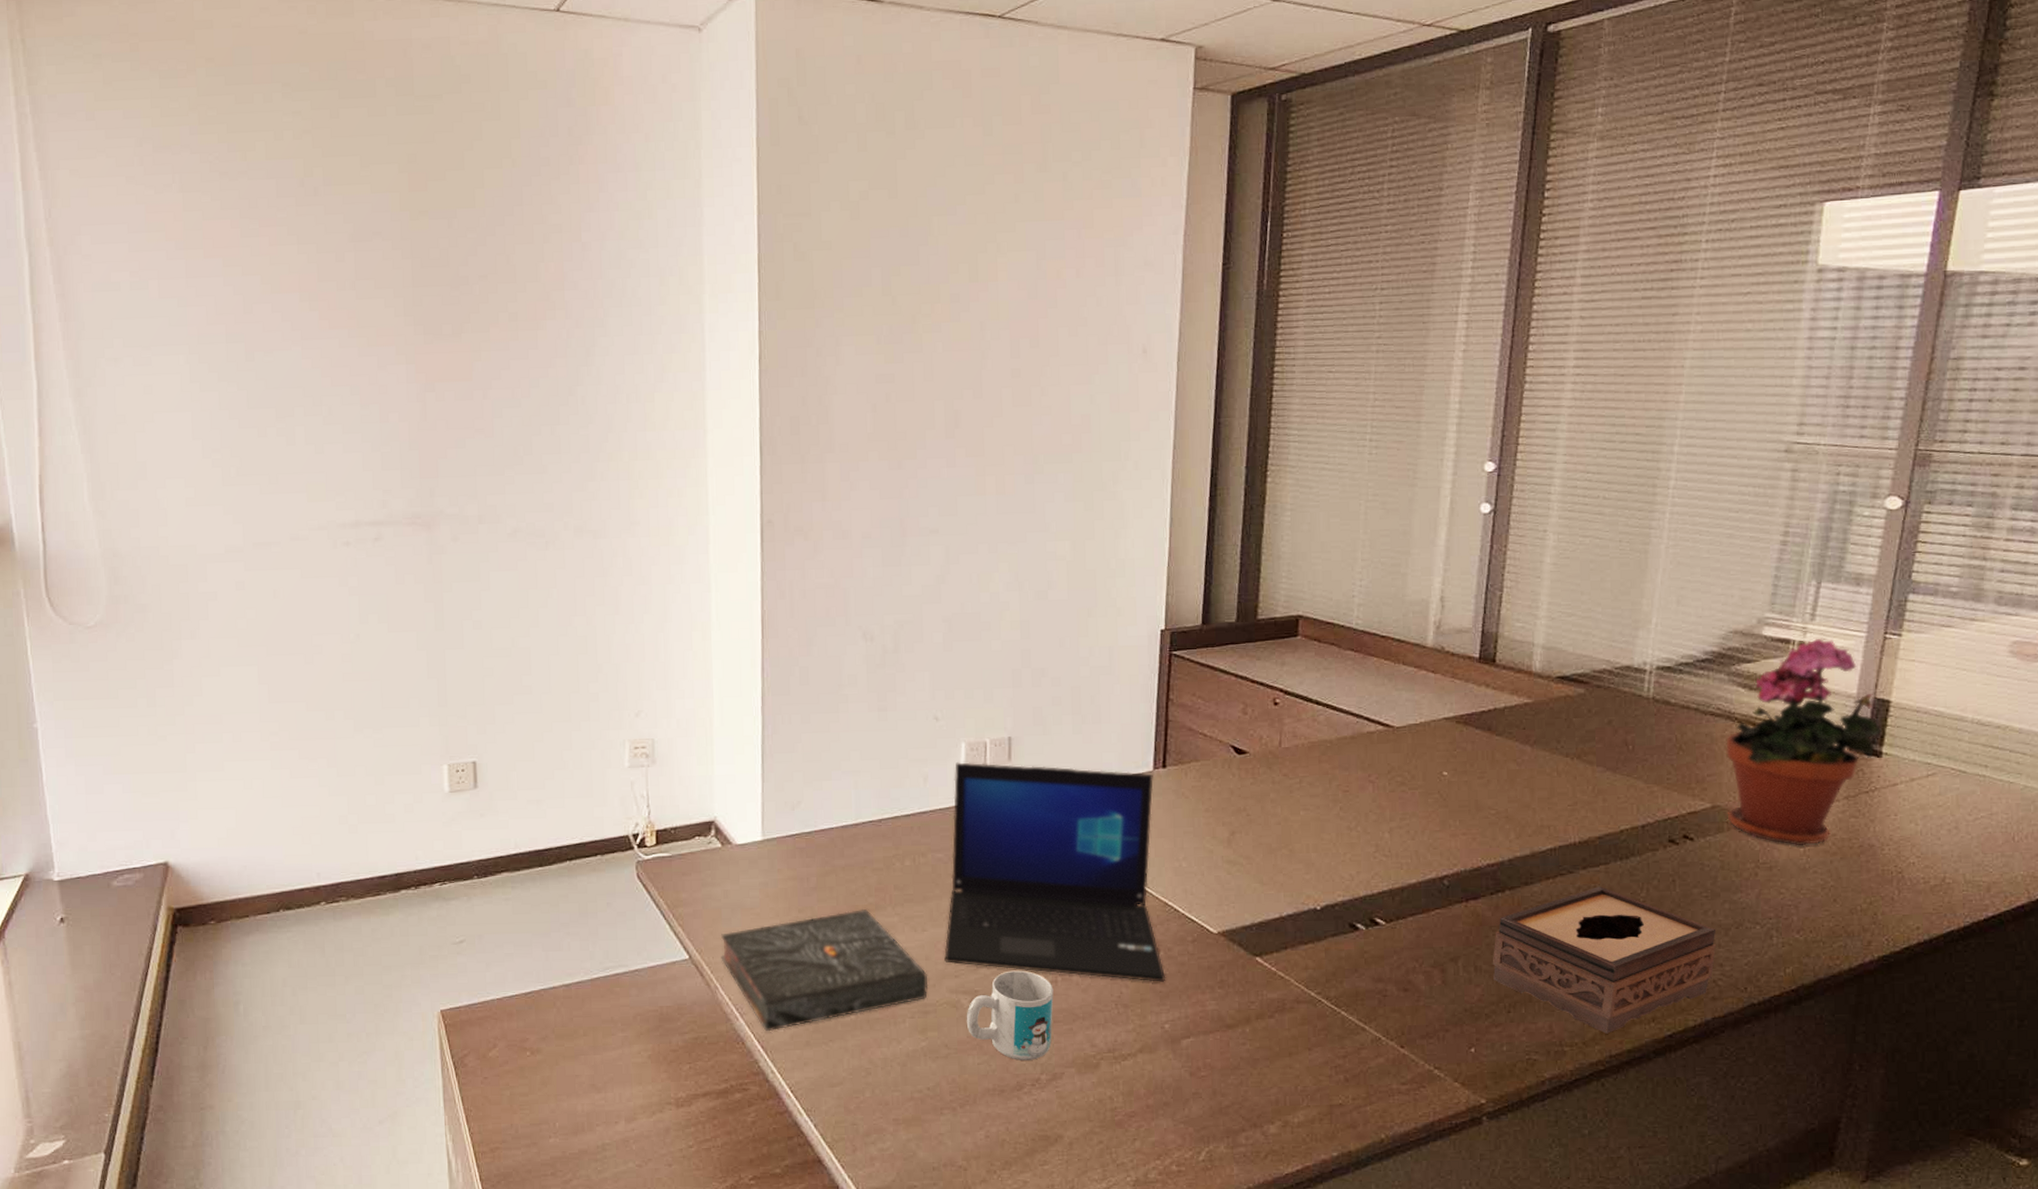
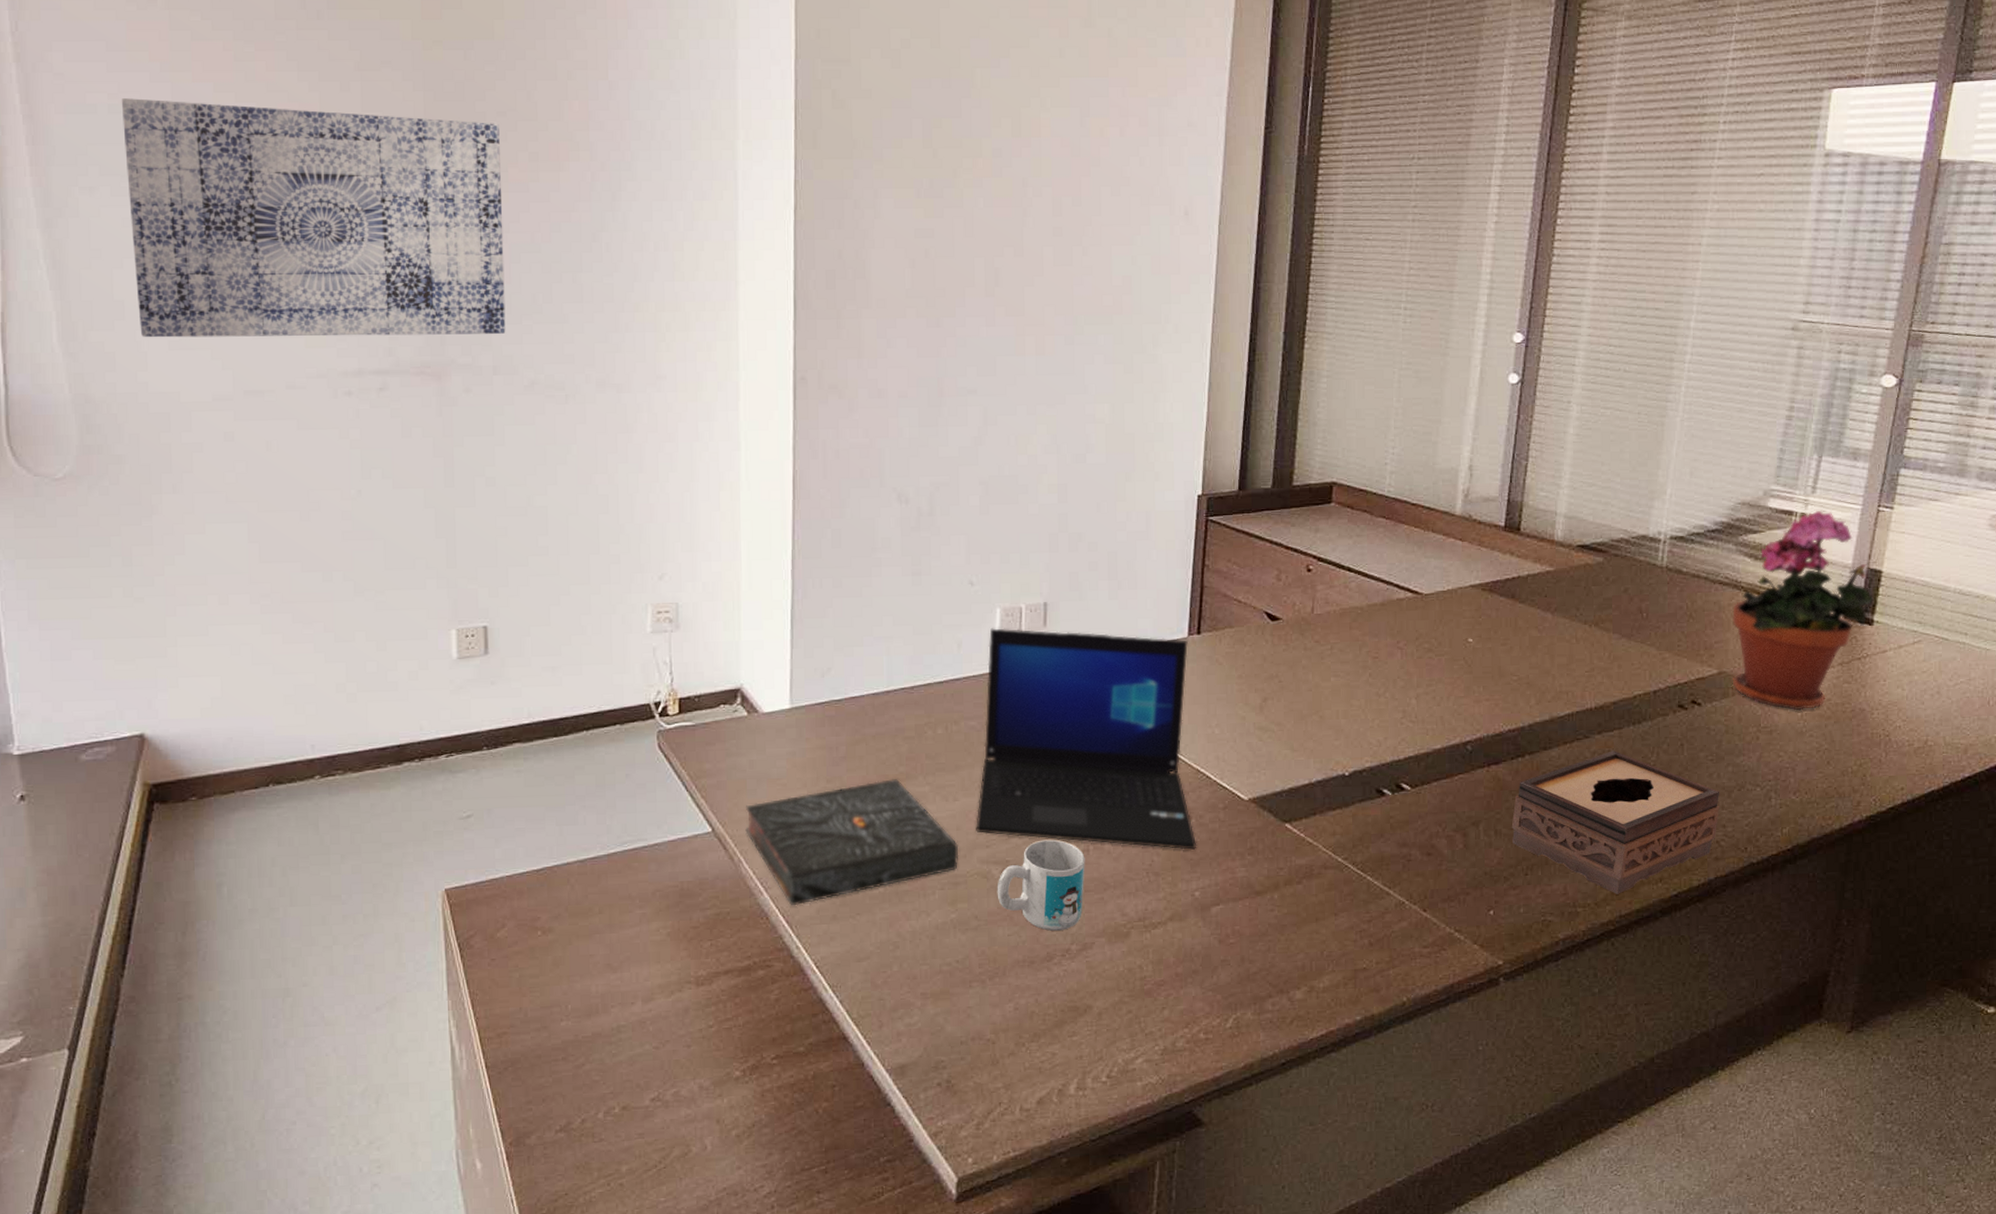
wall art: none [141,275,490,496] -> present [121,98,506,338]

